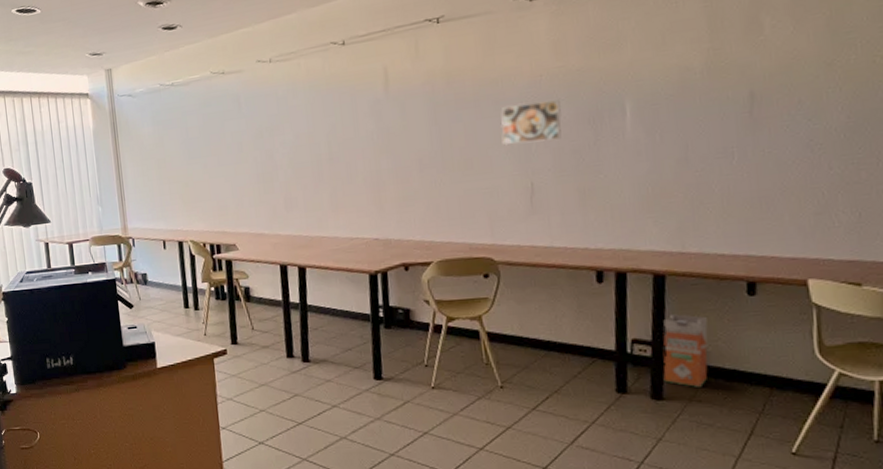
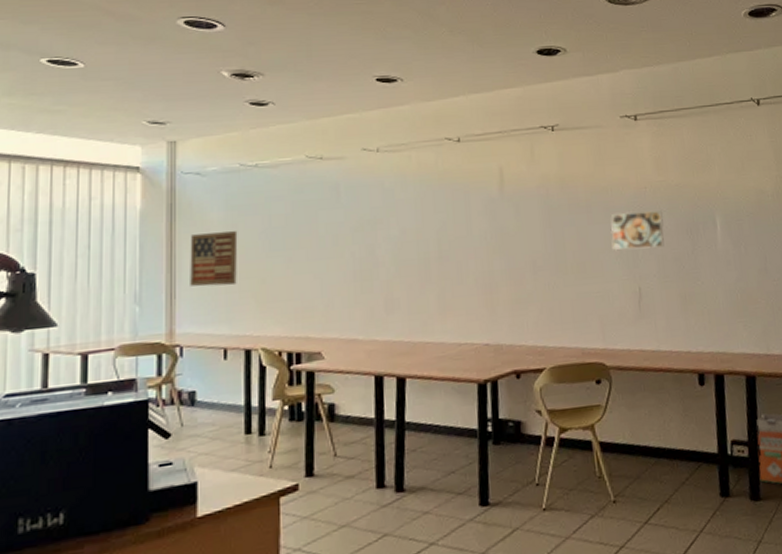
wall art: none [130,143,167,191] -> present [190,231,238,287]

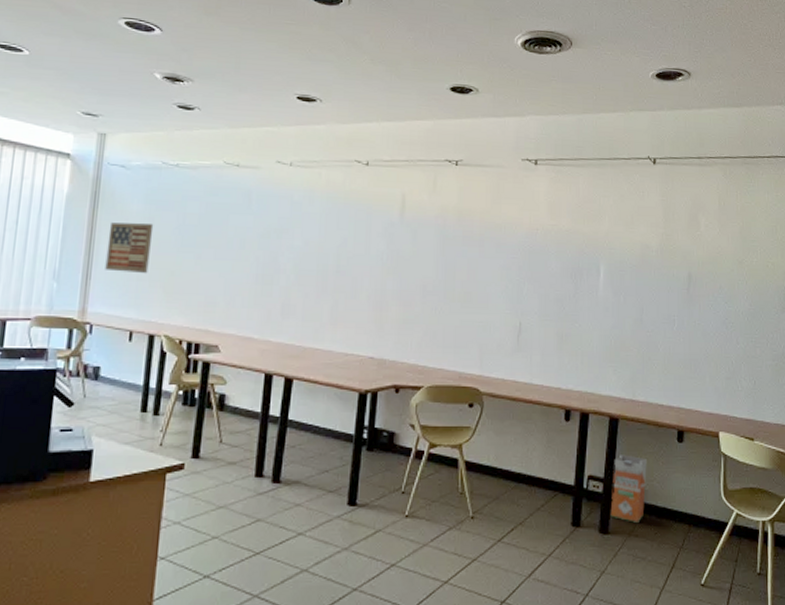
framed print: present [610,211,665,251] -> none [499,251,551,288]

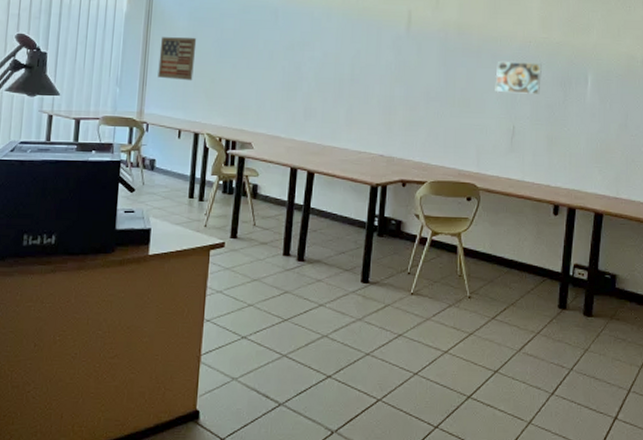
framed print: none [499,251,551,288] -> present [495,62,543,95]
waste bin: present [610,455,647,523] -> none [594,246,629,308]

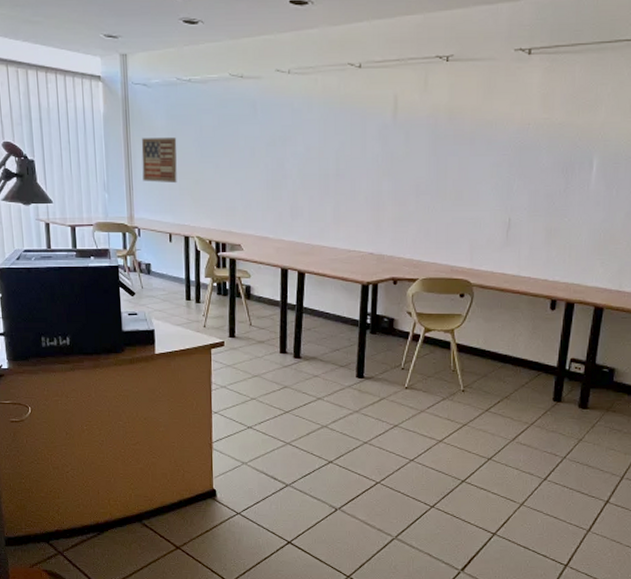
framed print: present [495,62,543,95] -> none [489,148,543,184]

